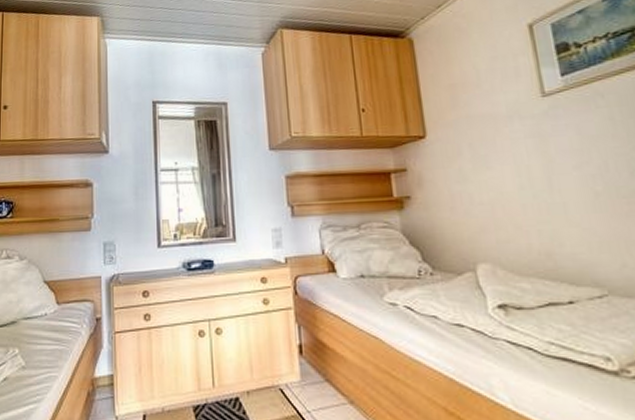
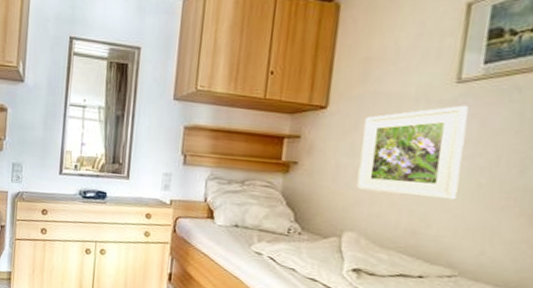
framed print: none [465,116,579,217] -> present [356,105,468,200]

